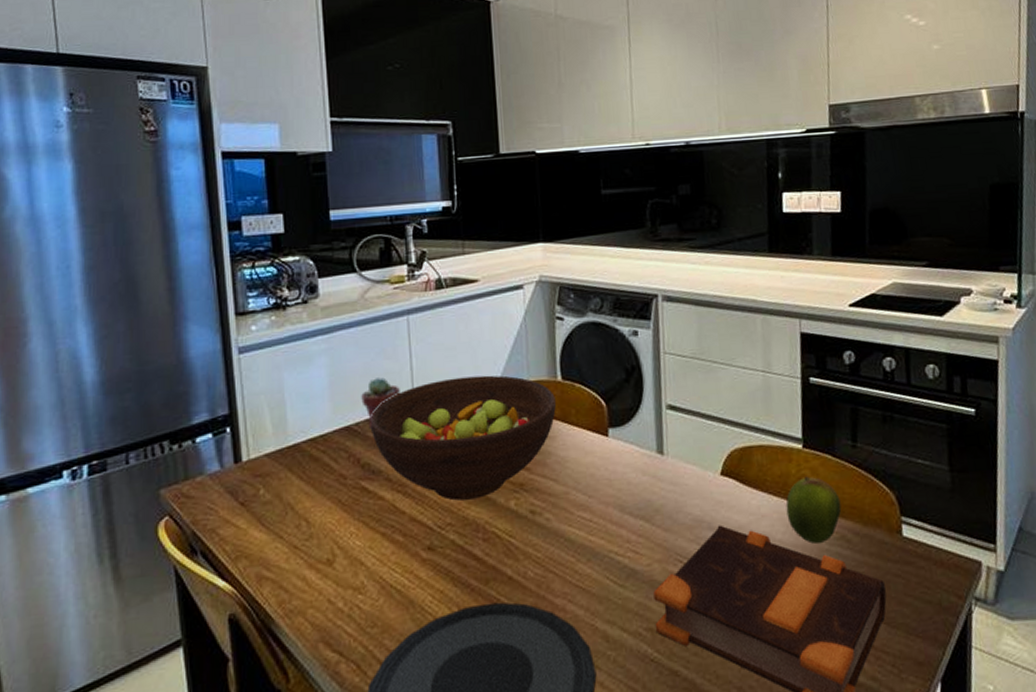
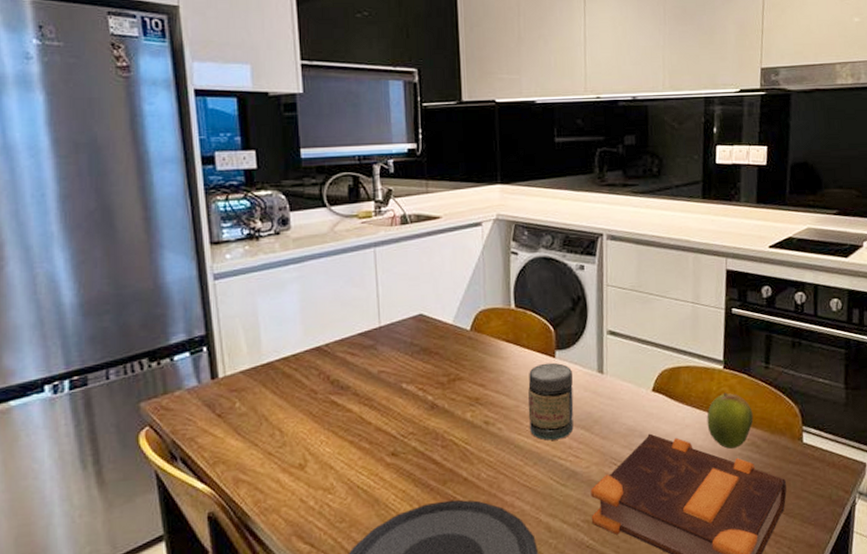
potted succulent: present [361,377,400,429] -> none [331,303,367,349]
fruit bowl: present [370,375,556,501] -> none [339,302,509,413]
jar: none [578,442,632,533] -> present [528,362,574,441]

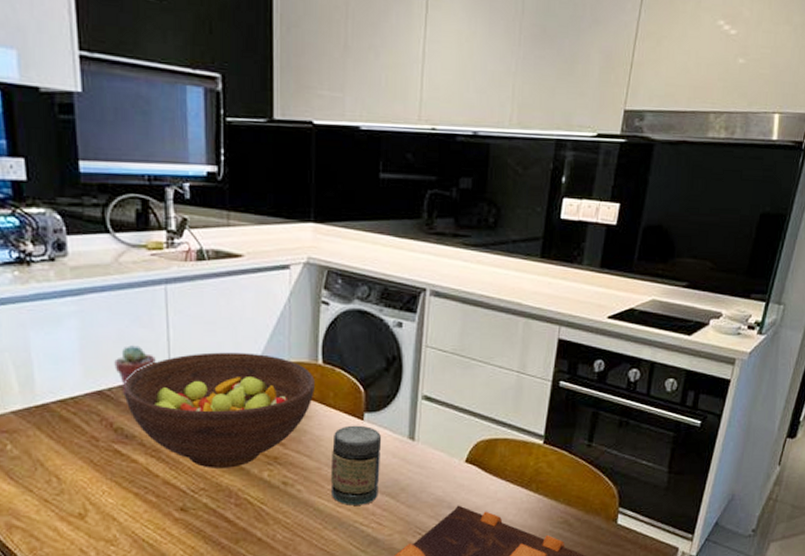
potted succulent: none [331,303,367,349] -> present [114,345,156,395]
fruit bowl: none [339,302,509,413] -> present [123,352,315,468]
fruit: present [706,392,754,450] -> none [520,468,569,526]

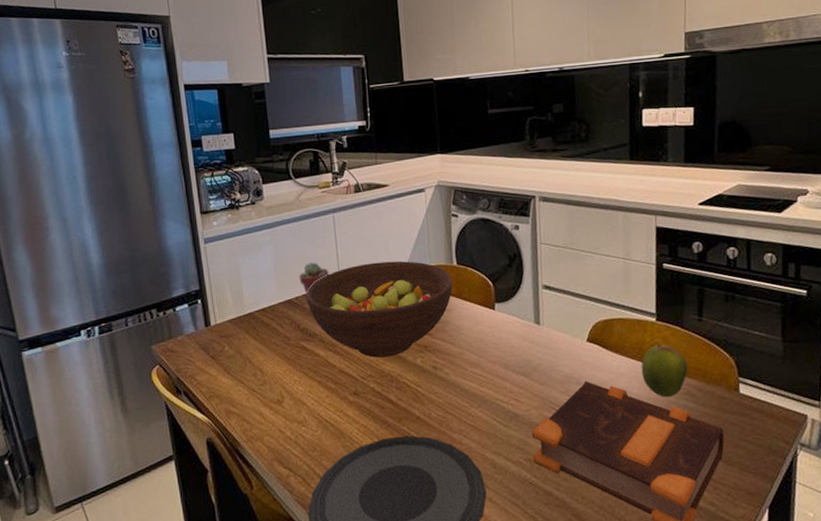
jar: present [330,425,382,505] -> none [471,314,514,385]
fruit: none [520,468,569,526] -> present [641,343,688,398]

